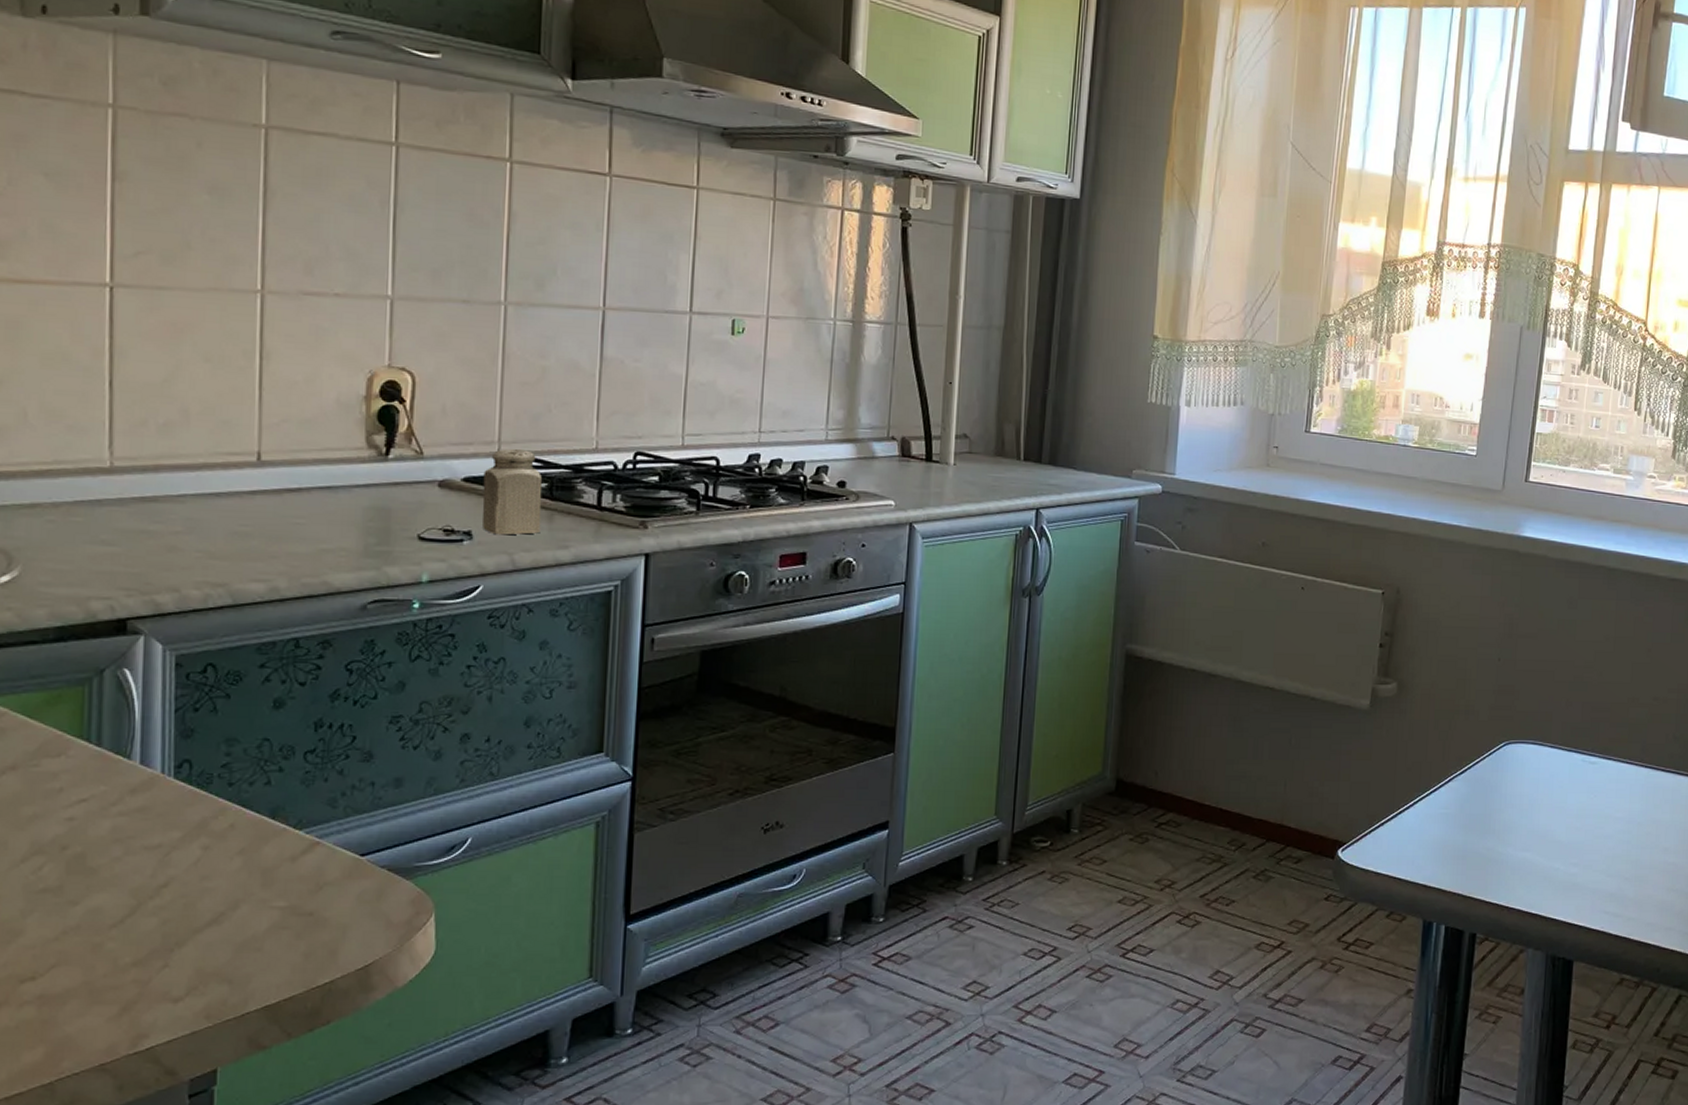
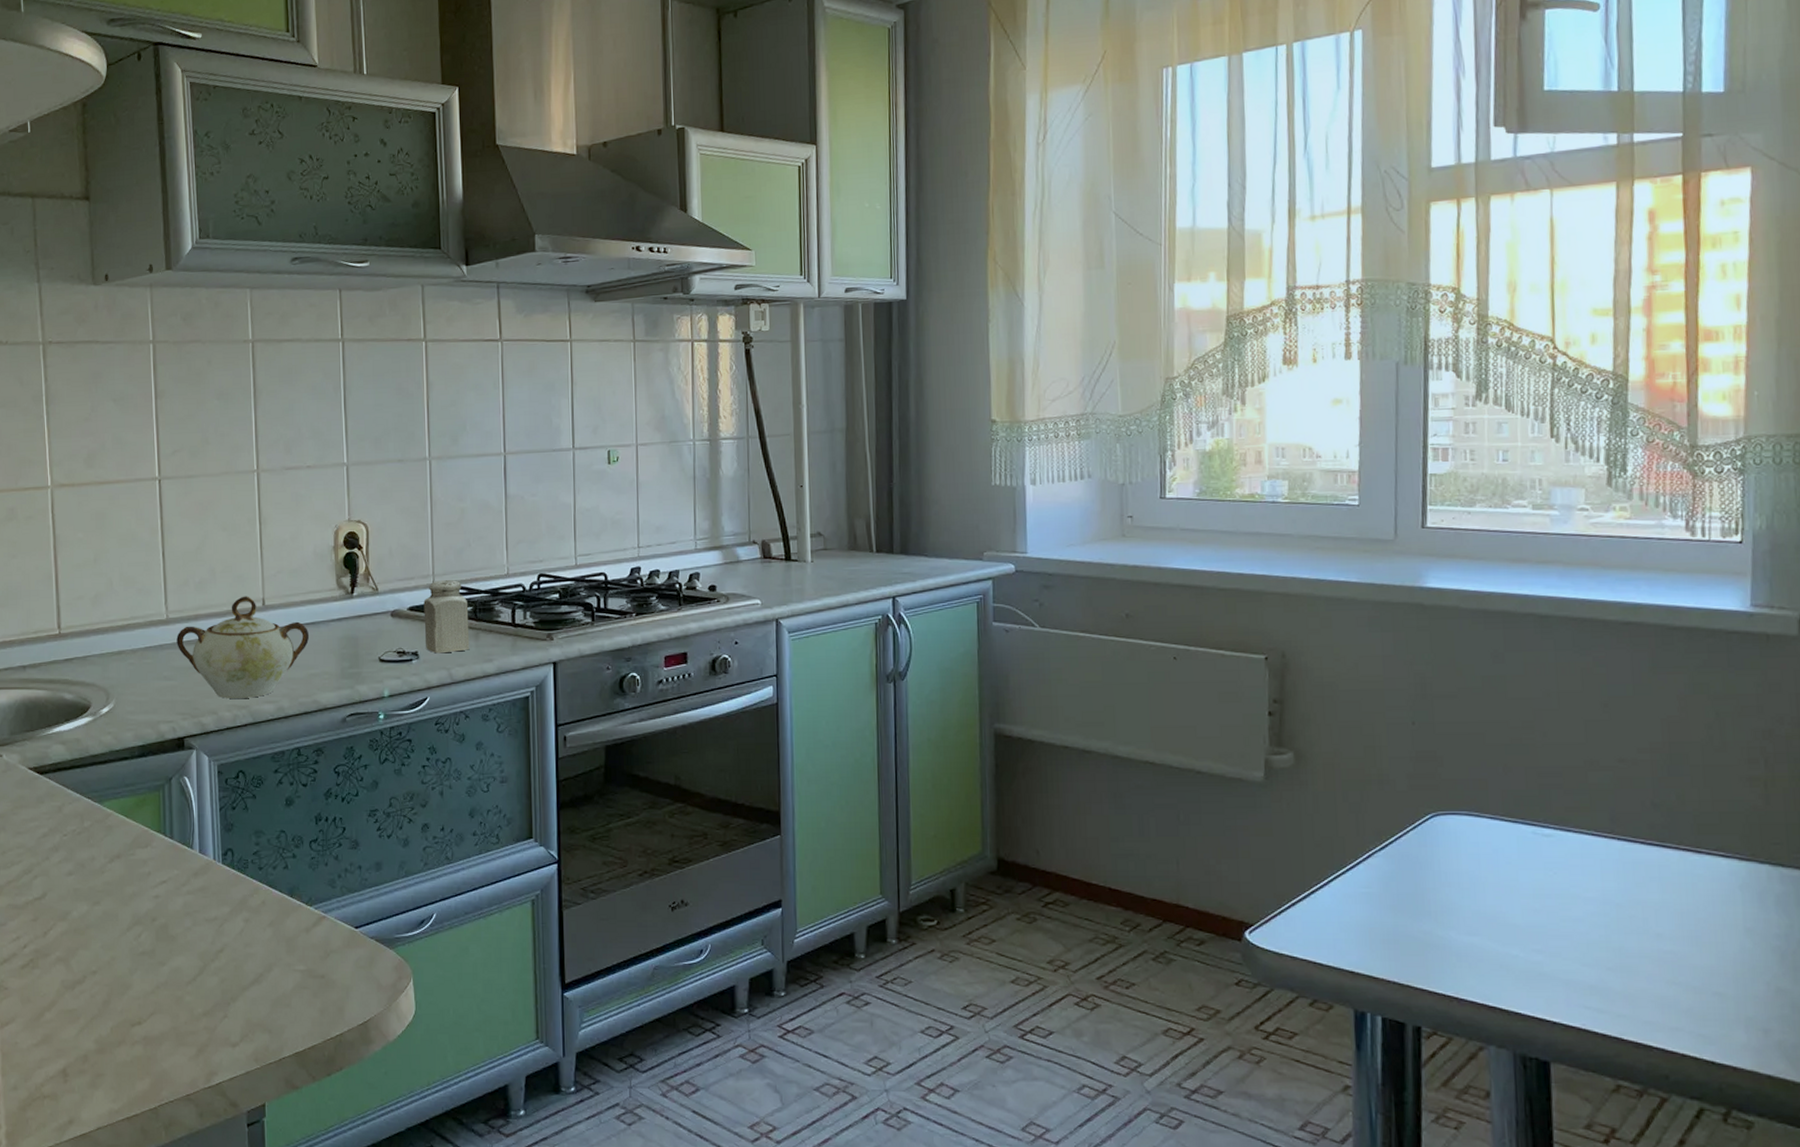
sugar bowl: none [124,446,323,574] -> present [176,596,310,699]

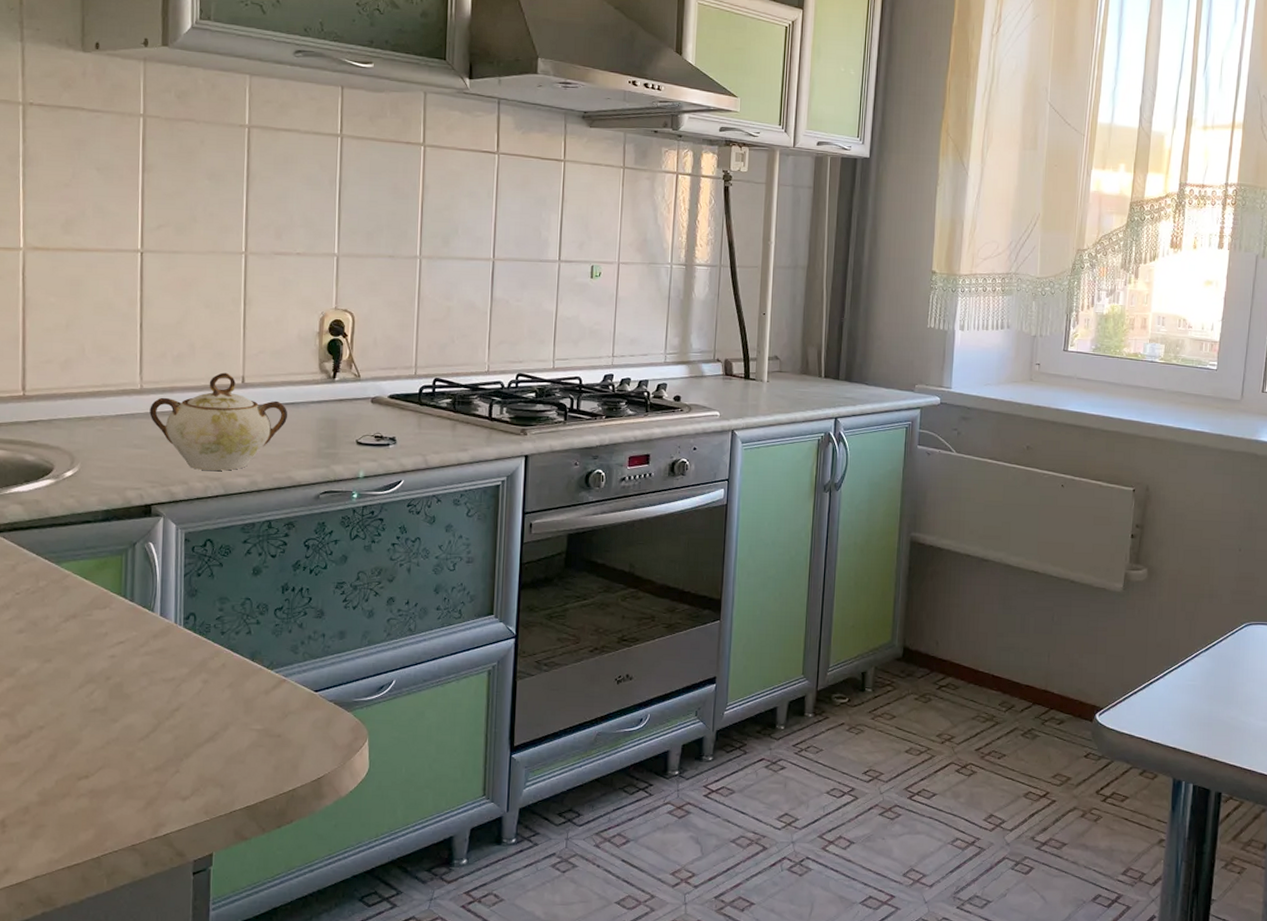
salt shaker: present [423,580,470,654] -> none [403,372,448,441]

